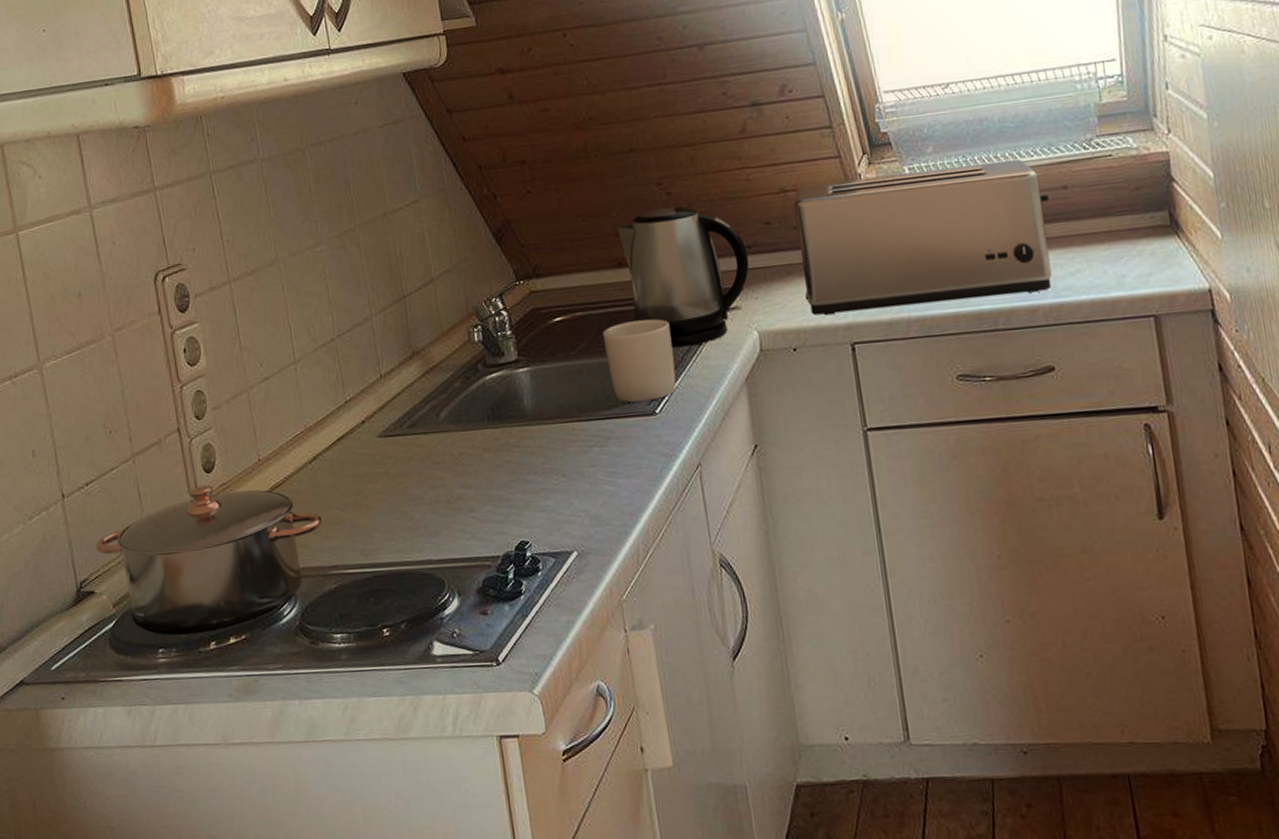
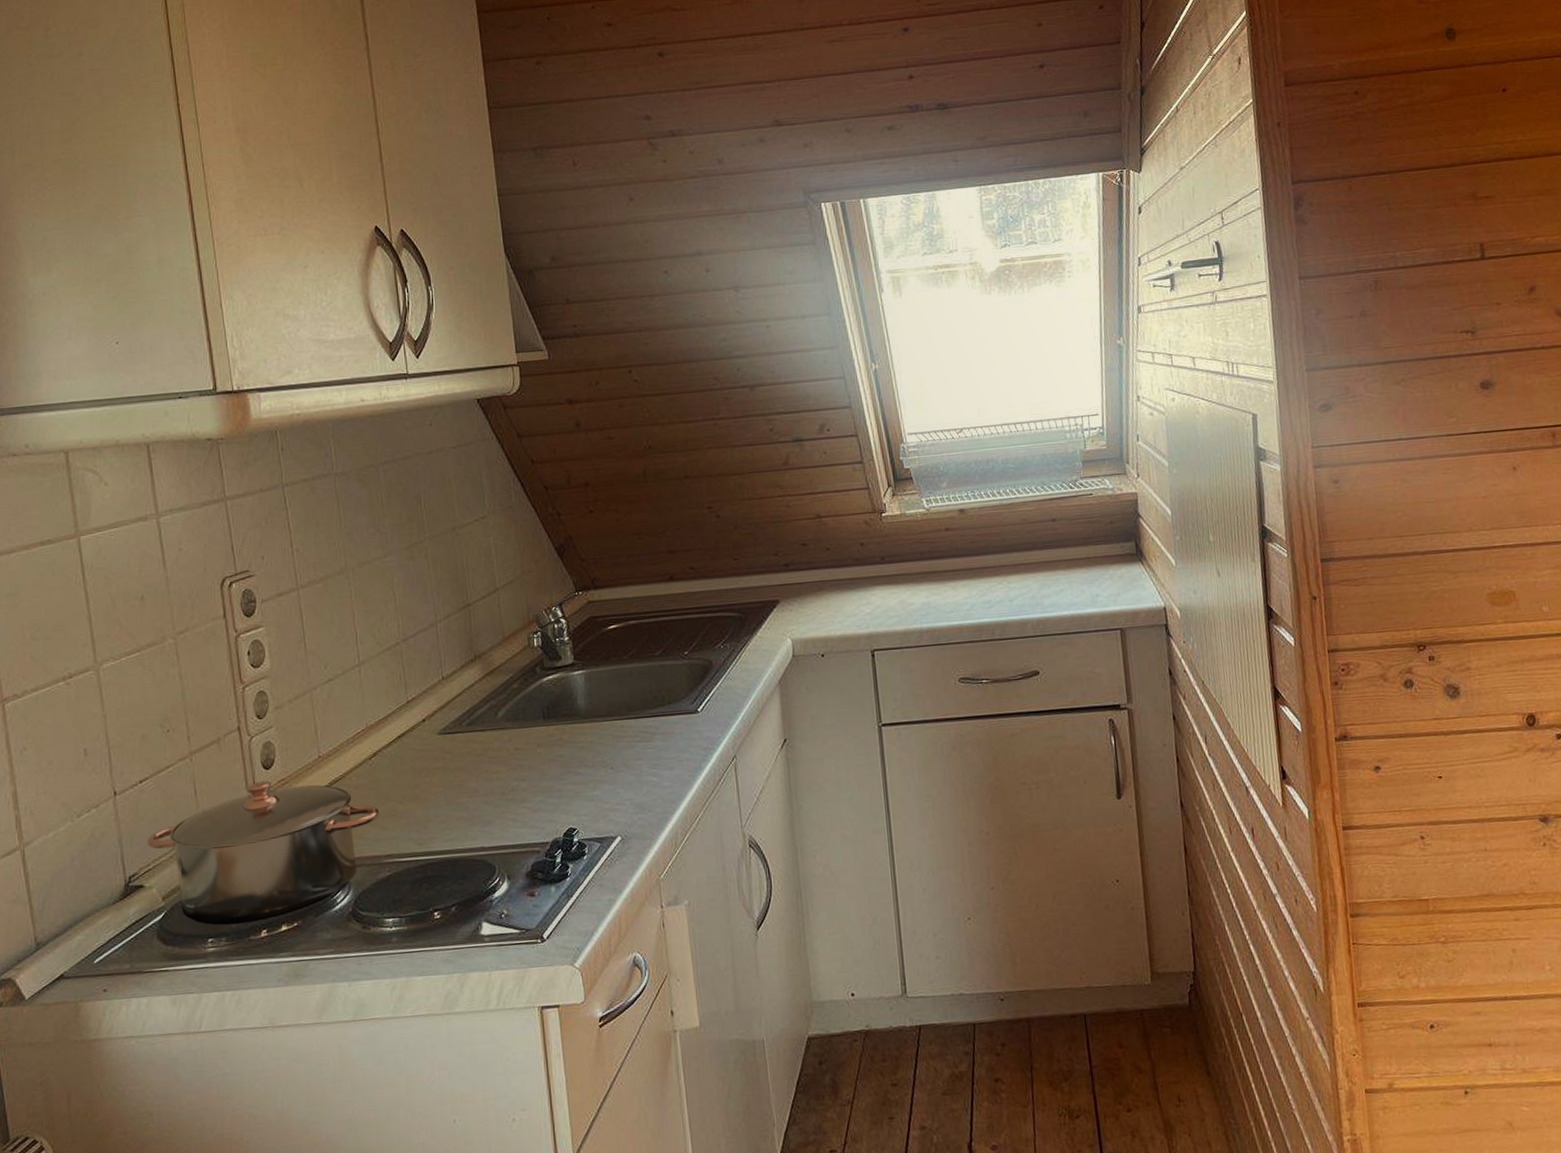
mug: present [602,318,677,403] -> none [652,627,718,702]
kettle: present [616,205,750,348] -> none [669,527,786,654]
toaster: present [794,159,1052,316] -> none [827,495,1041,626]

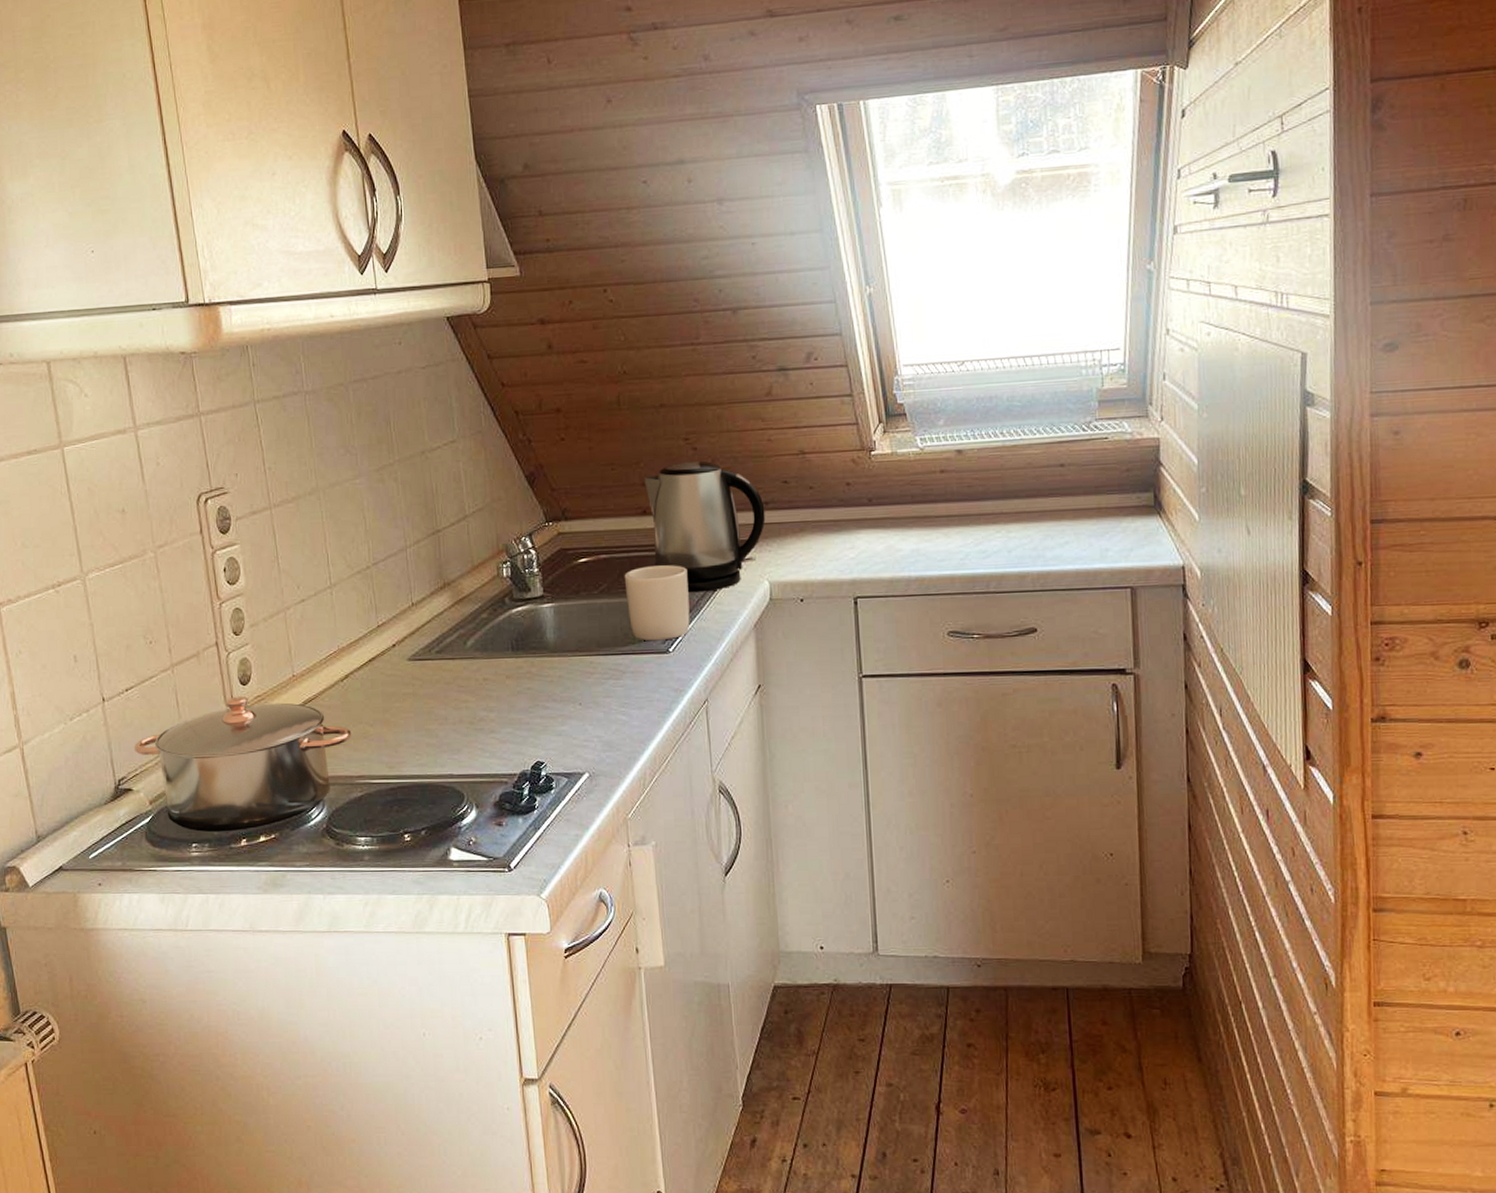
mug: none [652,627,718,702] -> present [624,565,690,641]
kettle: none [669,527,786,654] -> present [643,460,766,593]

